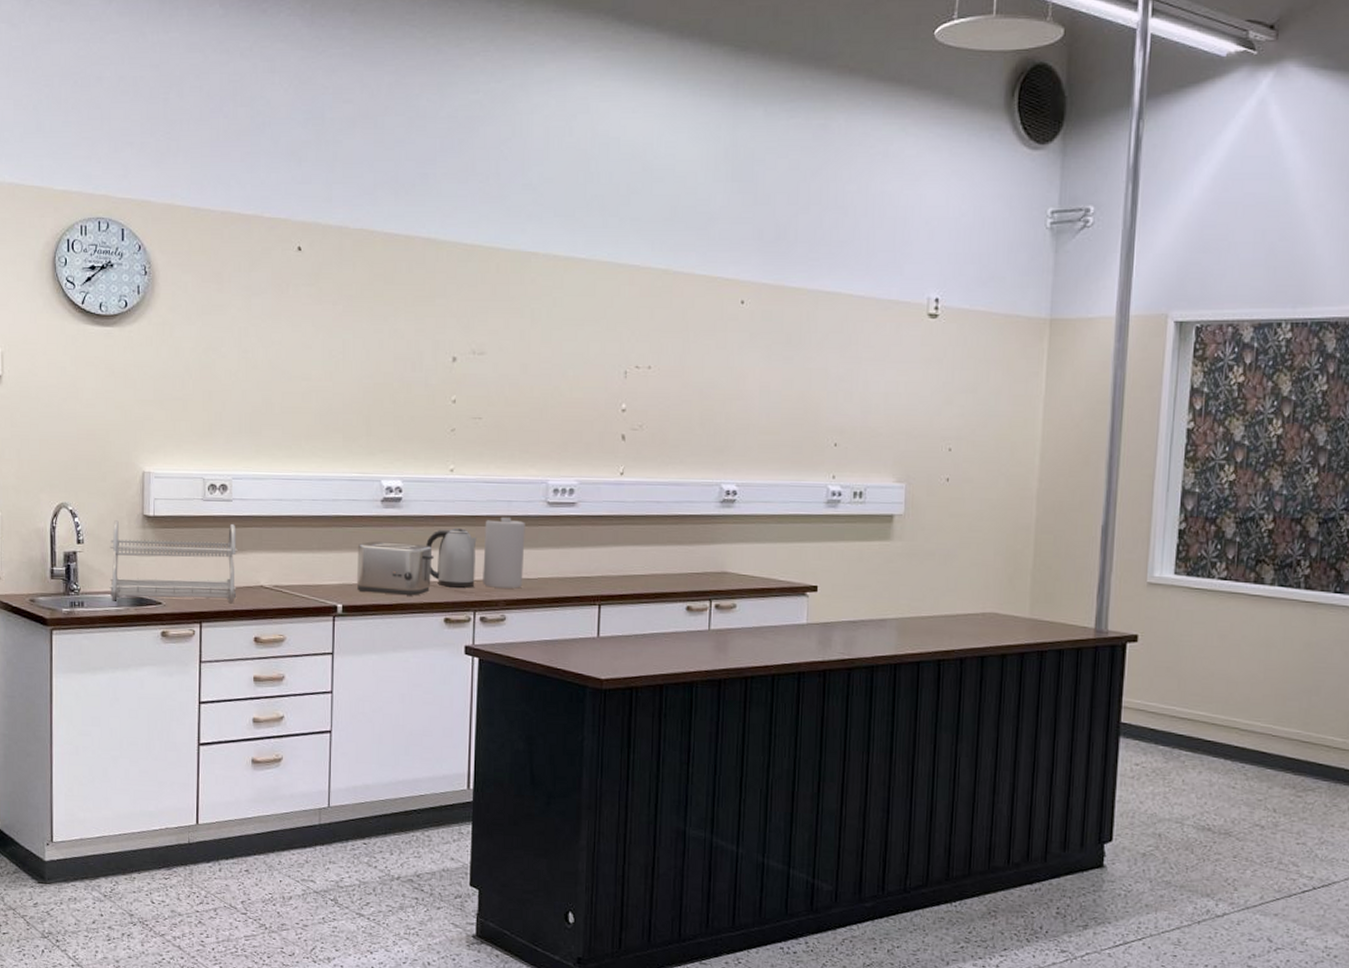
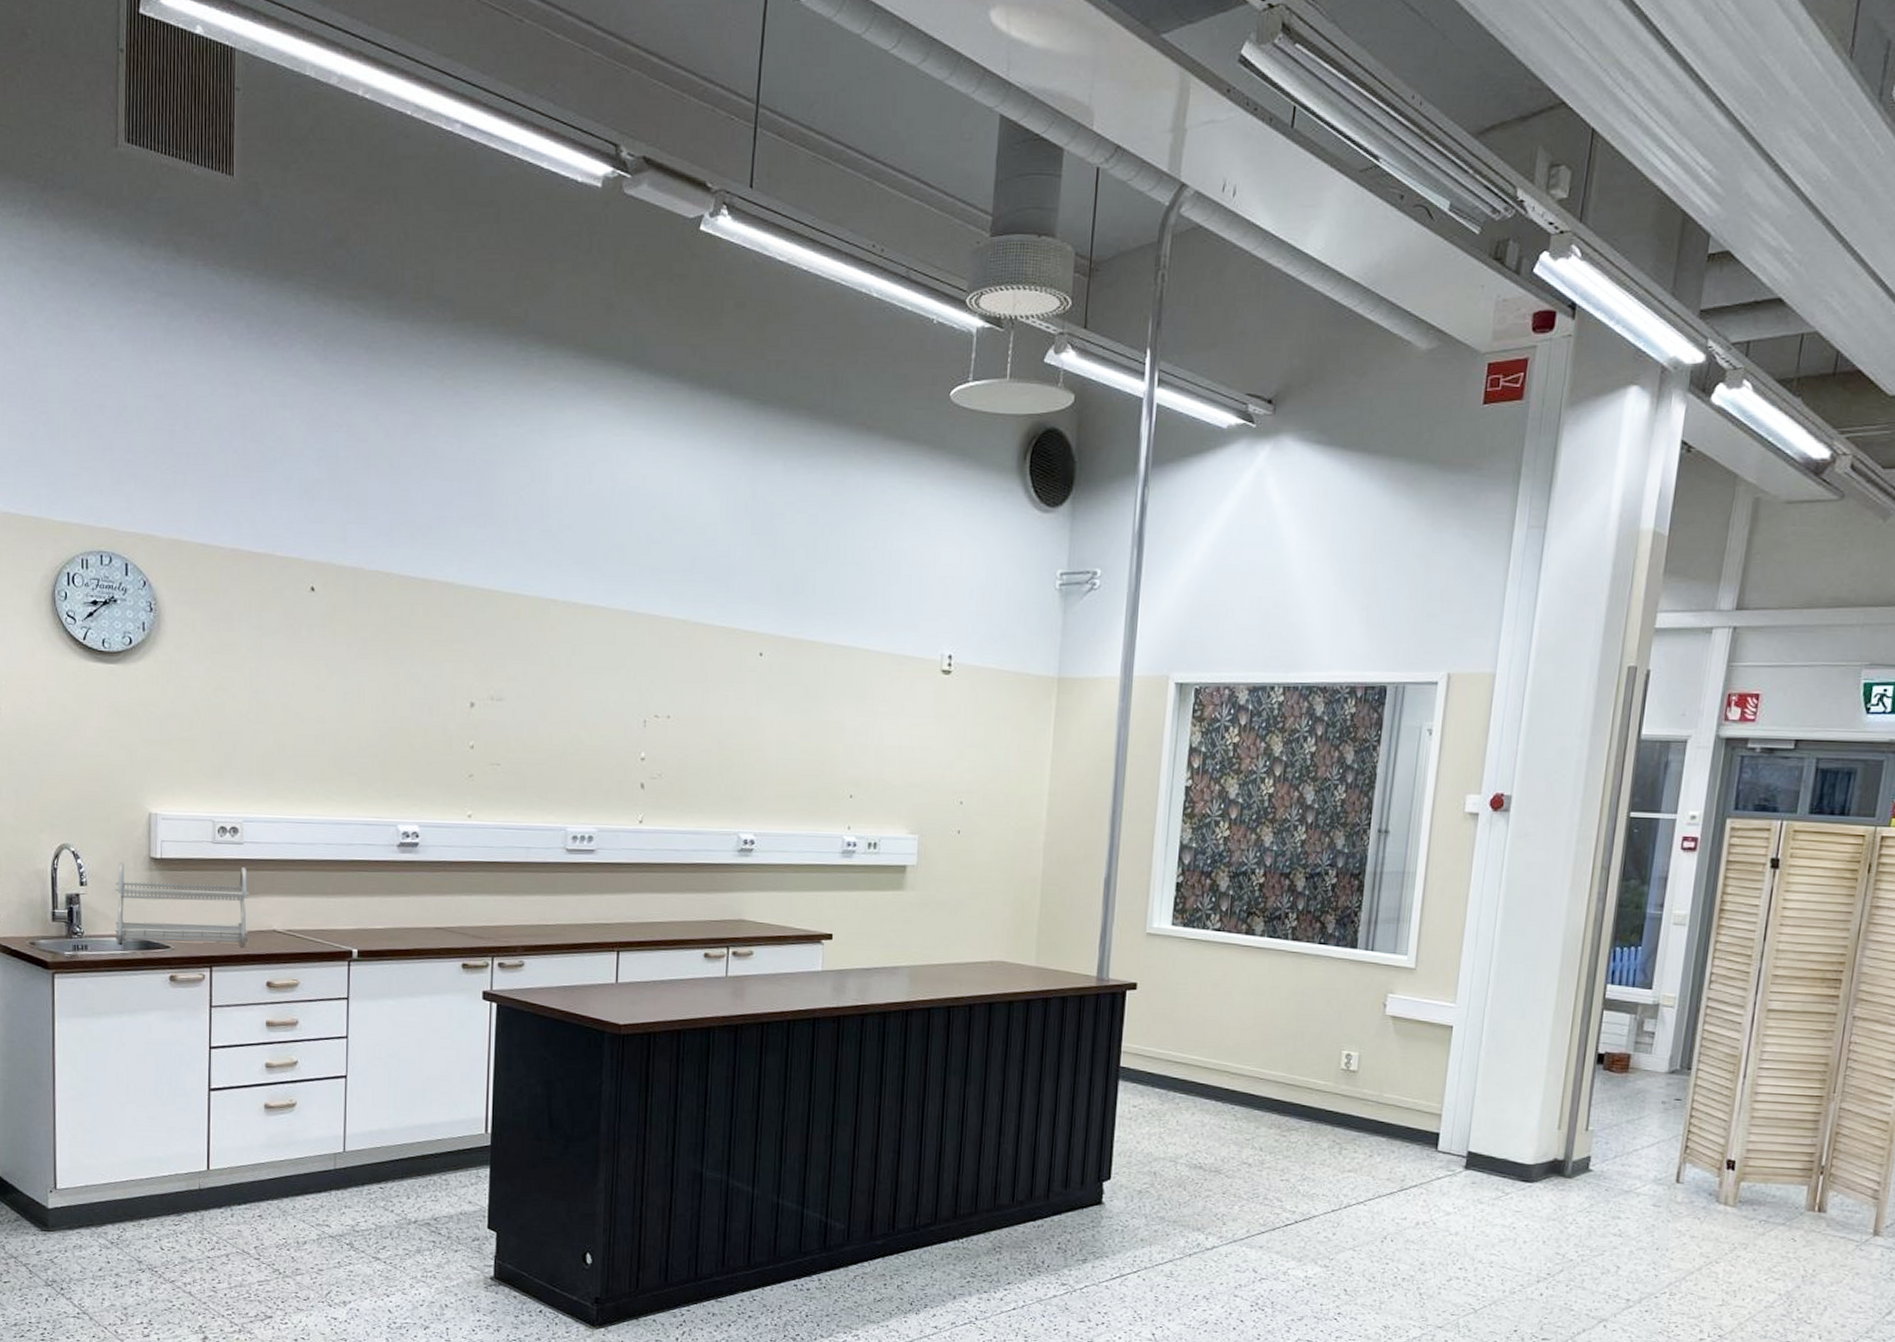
toaster: present [356,541,434,596] -> none [372,886,451,942]
kettle: present [426,528,477,588] -> none [444,874,495,934]
paper towel holder: present [483,516,525,589] -> none [501,863,544,935]

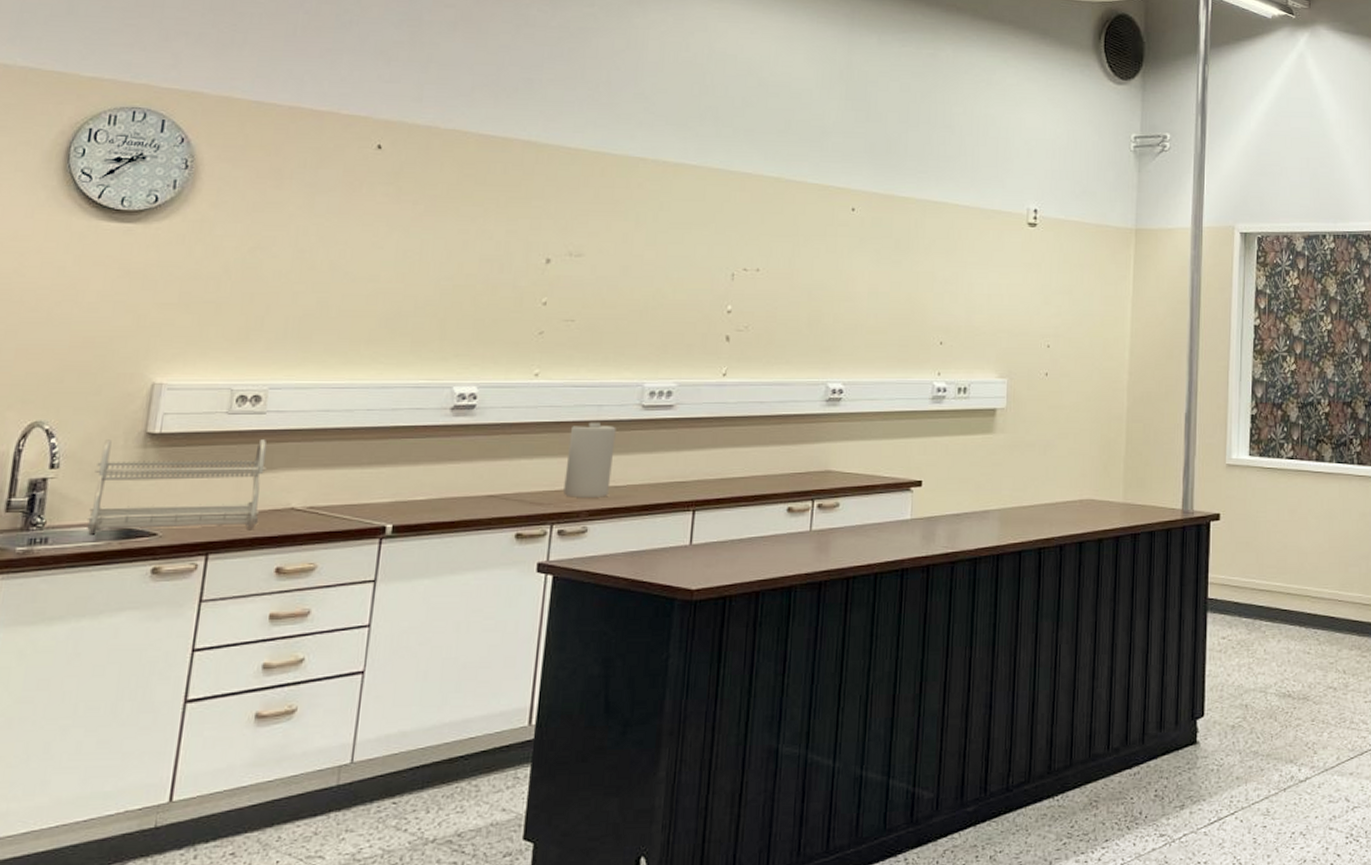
paper towel holder: none [501,863,544,935] -> present [563,422,616,498]

